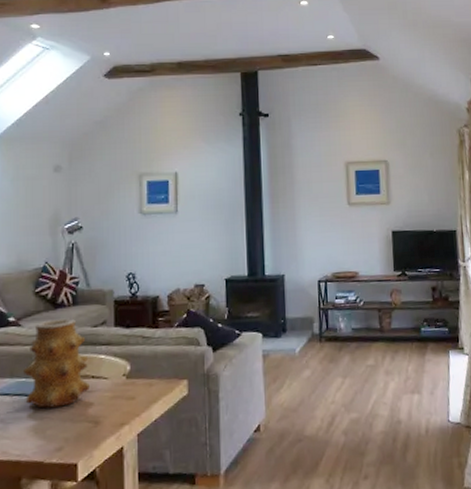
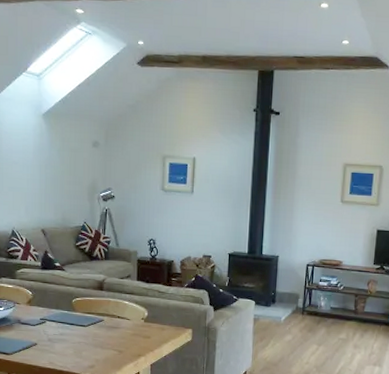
vase: present [24,318,91,409] -> none [66,268,117,336]

